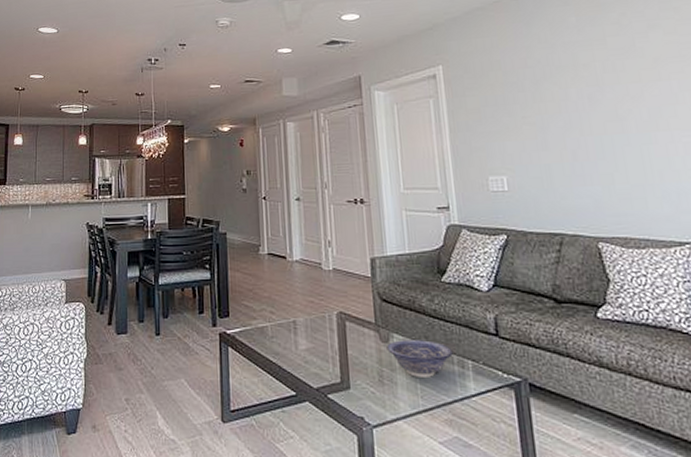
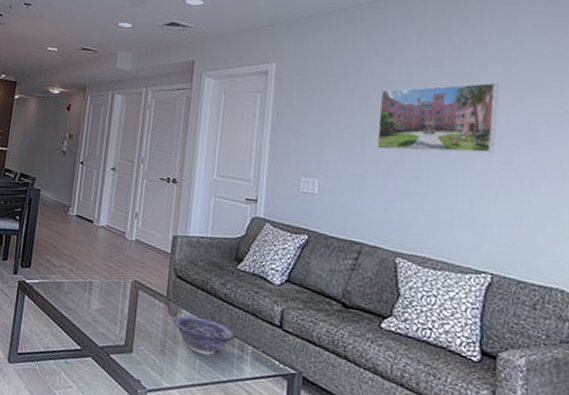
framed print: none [550,51,673,135] -> present [376,82,498,153]

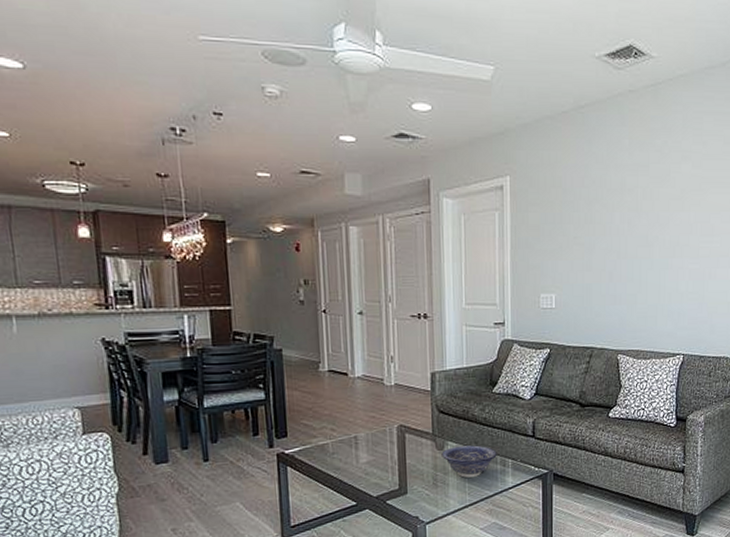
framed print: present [376,82,498,153] -> none [599,183,689,257]

